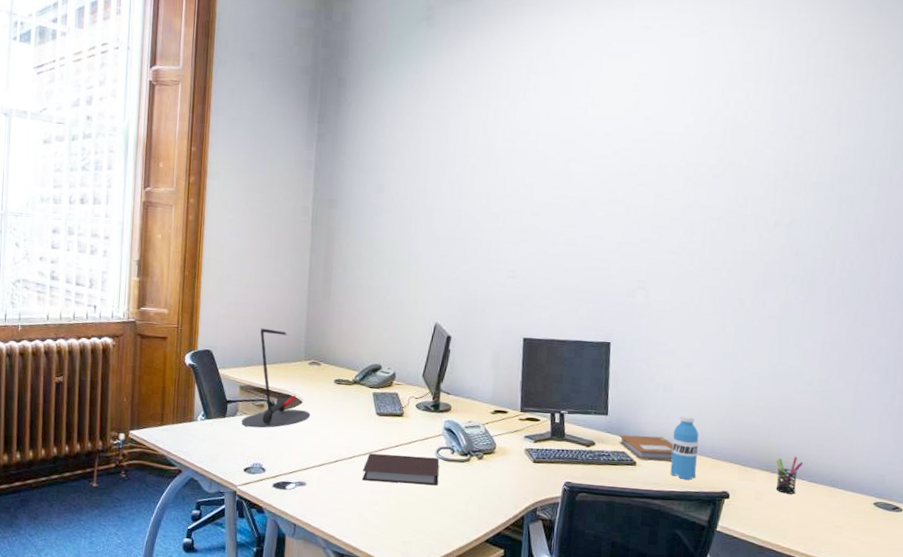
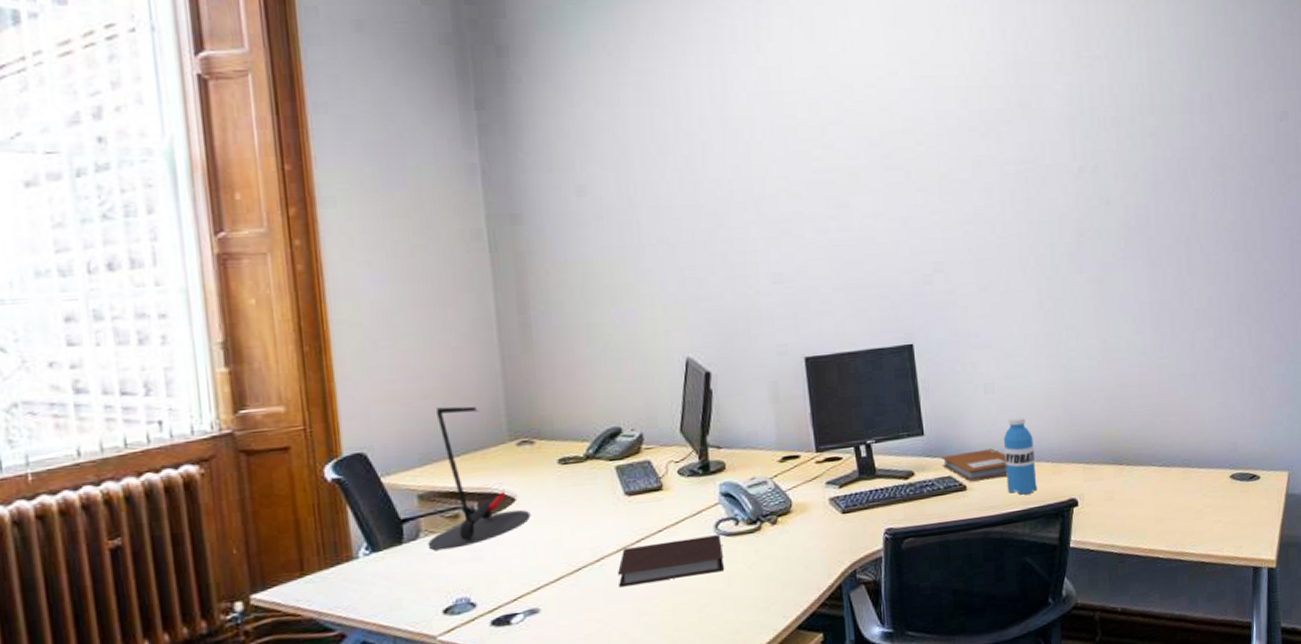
pen holder: present [775,456,803,494] -> none [1122,440,1151,487]

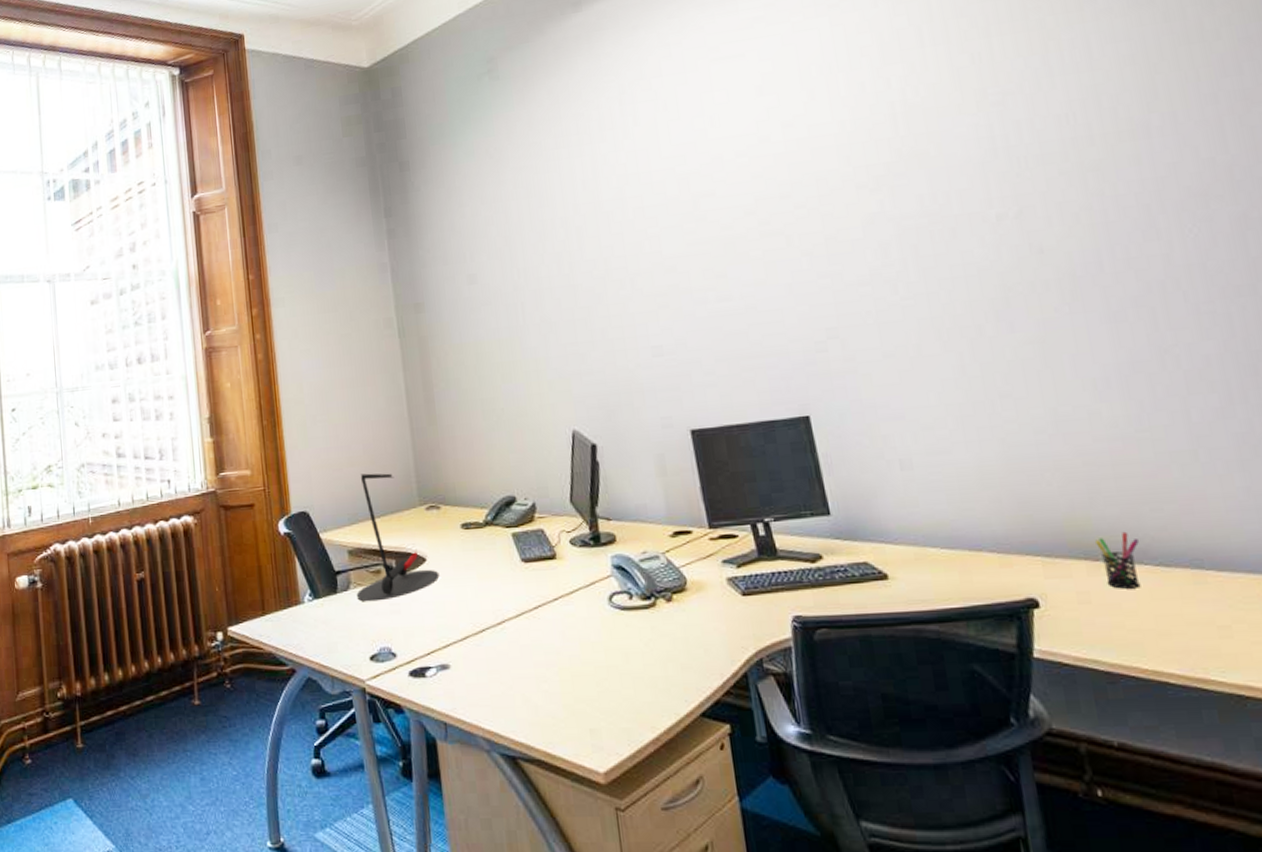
notebook: present [618,535,724,588] -> none [518,608,620,652]
notebook: present [940,448,1008,482] -> none [852,533,940,570]
water bottle: present [1003,416,1037,495] -> none [929,497,981,589]
pen holder: none [1122,440,1151,487] -> present [1095,531,1141,589]

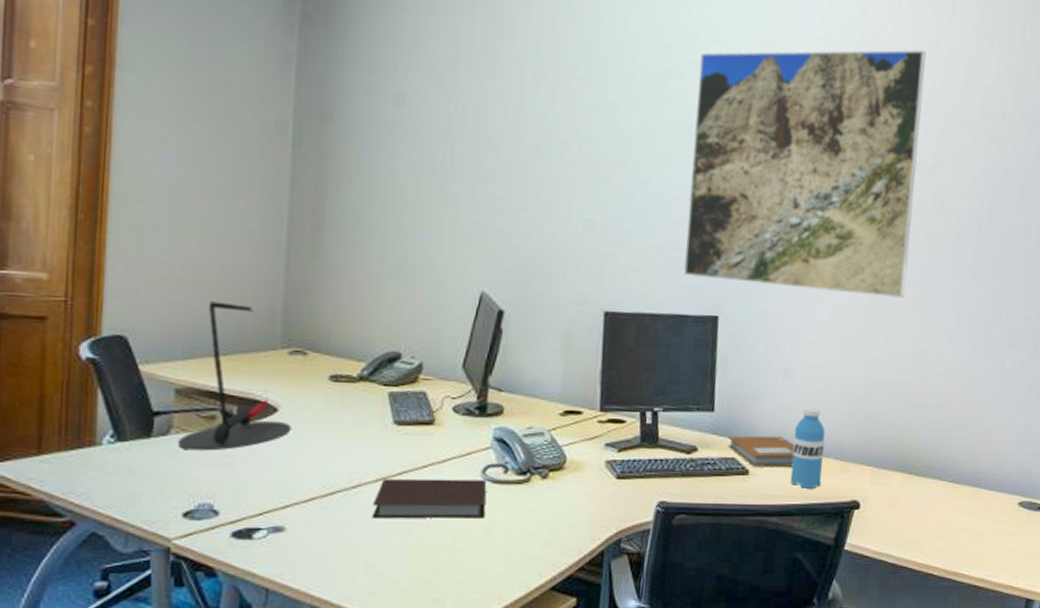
notebook: none [518,608,620,652] -> present [372,478,487,519]
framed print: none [726,100,1026,382] -> present [683,49,926,298]
notebook: none [852,533,940,570] -> present [727,435,795,468]
water bottle: none [929,497,981,589] -> present [790,407,826,489]
pen holder: present [1095,531,1141,589] -> none [912,452,943,499]

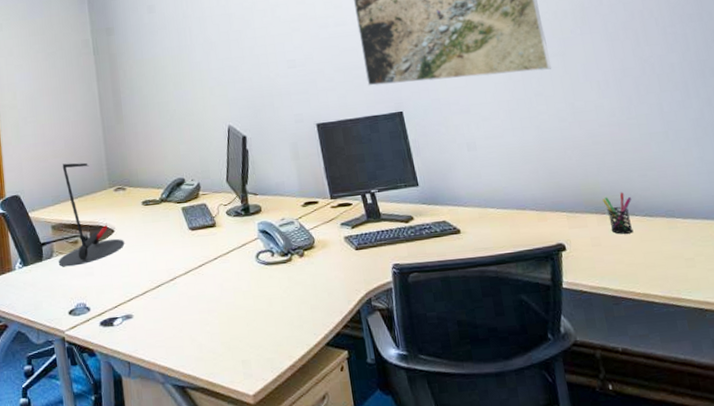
notebook: present [372,478,487,519] -> none [186,263,265,302]
notebook: present [727,435,795,468] -> none [435,198,496,226]
water bottle: present [790,407,826,489] -> none [488,170,525,239]
pen holder: none [912,452,943,499] -> present [602,192,634,234]

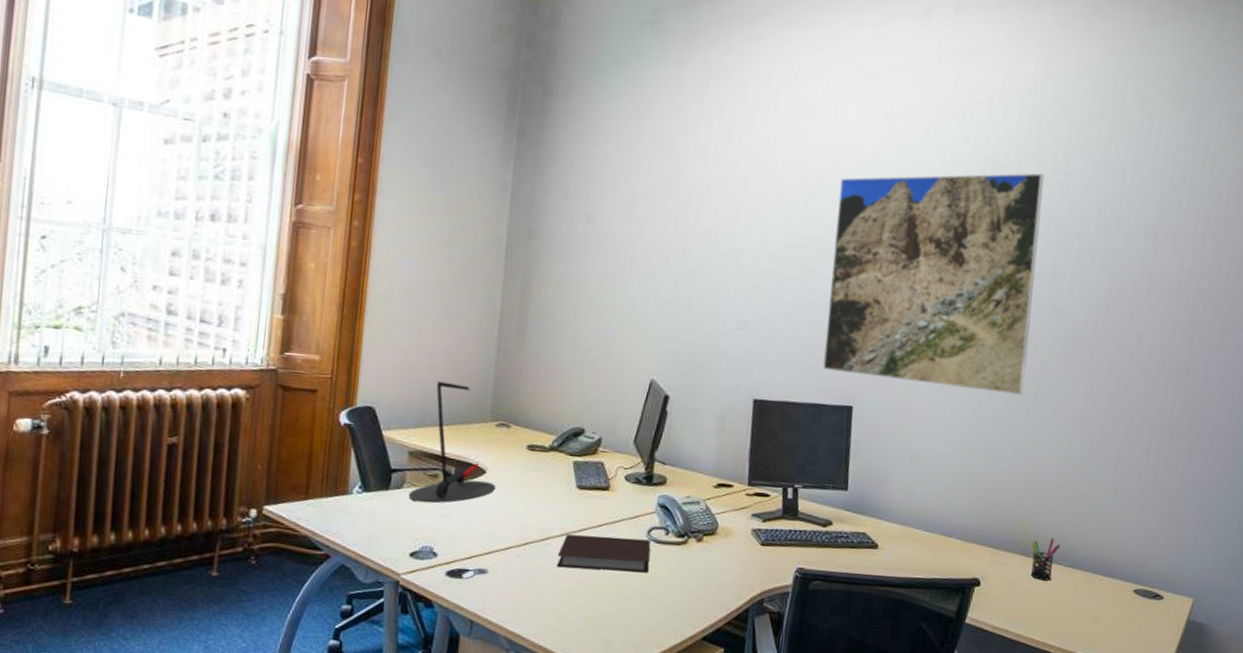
notebook: none [186,263,265,302] -> present [557,534,651,573]

